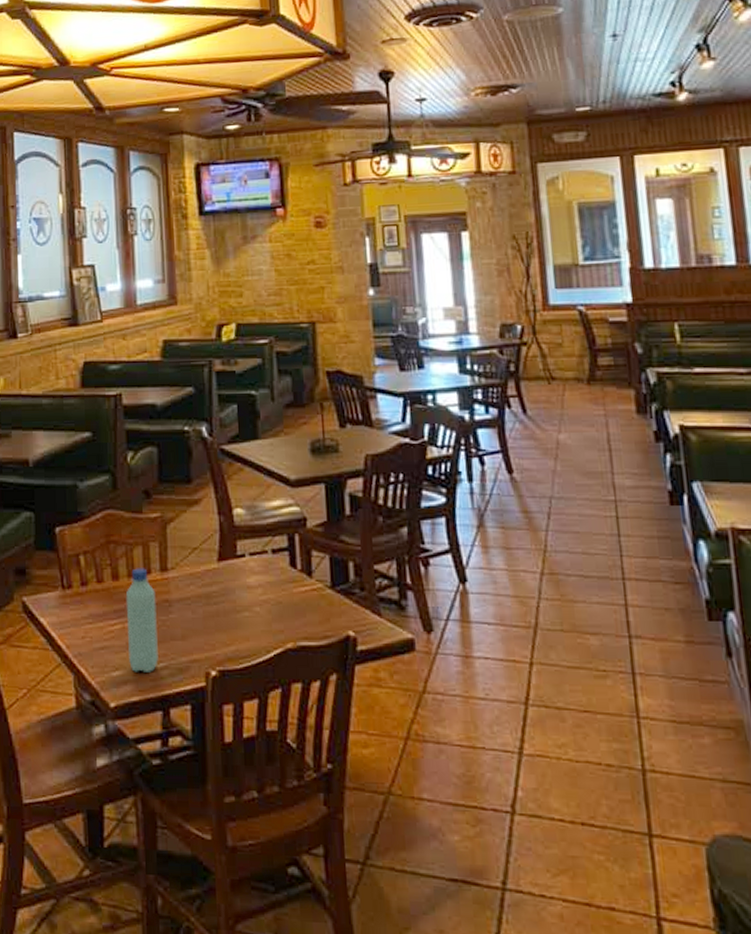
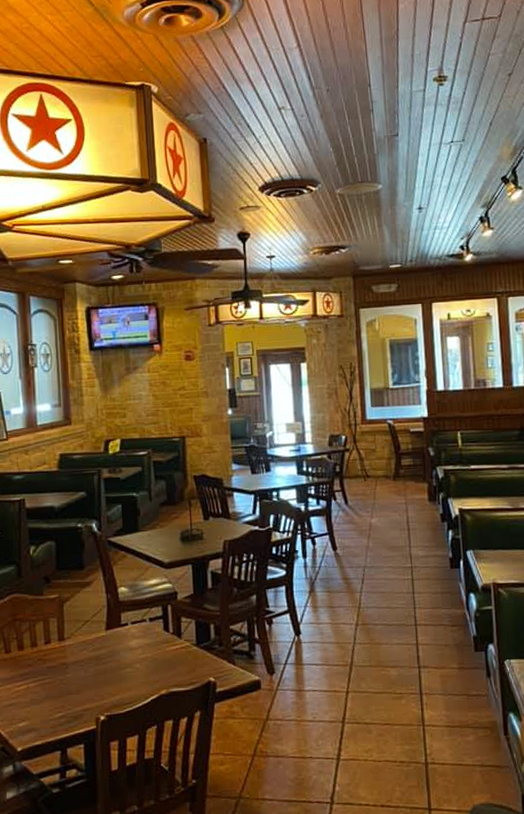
water bottle: present [125,568,158,672] -> none [29,639,57,722]

